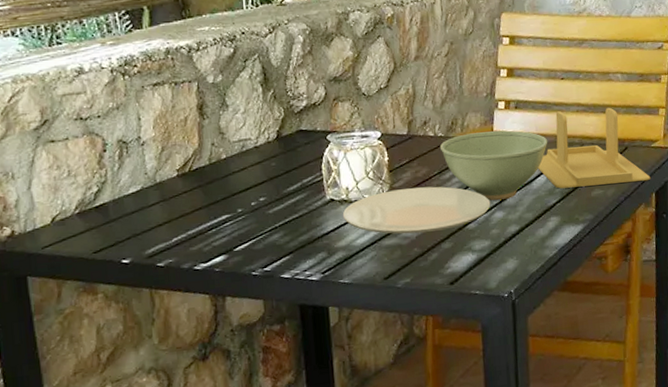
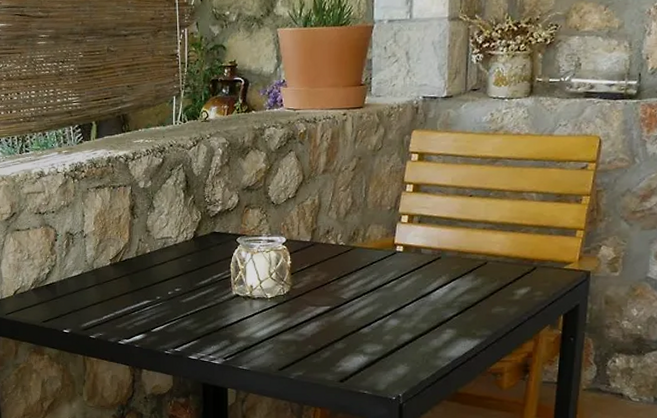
plate: present [342,186,491,234] -> none [245,291,386,332]
bowl: present [440,130,548,201] -> none [341,243,450,308]
napkin holder: present [537,107,651,189] -> none [436,226,560,303]

